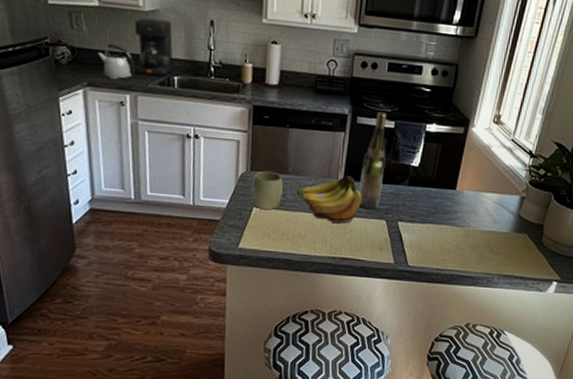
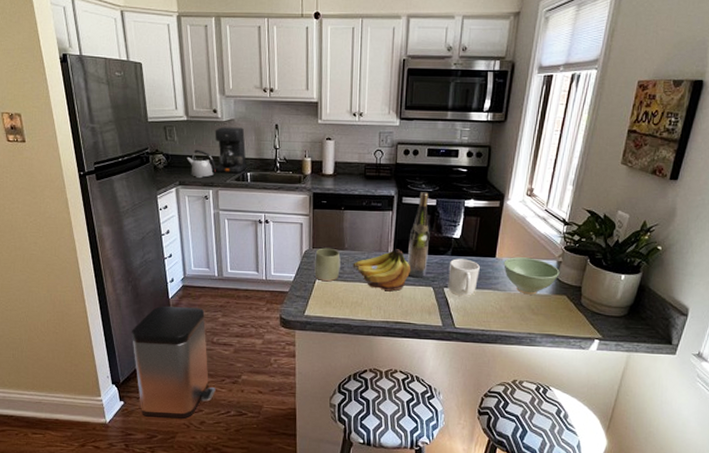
pedal bin: none [23,233,129,365] -> present [131,306,216,419]
mug: none [402,189,439,232] -> present [448,258,480,297]
bowl: none [464,190,523,232] -> present [503,257,560,295]

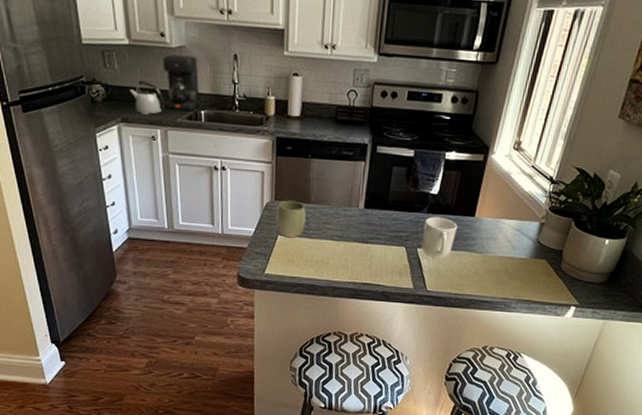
pedal bin: present [131,306,216,419] -> none [70,260,167,380]
fruit: present [352,249,411,292] -> none [319,204,383,251]
wine bottle: present [407,192,430,278] -> none [378,141,407,237]
bowl: present [503,257,560,295] -> none [483,217,542,258]

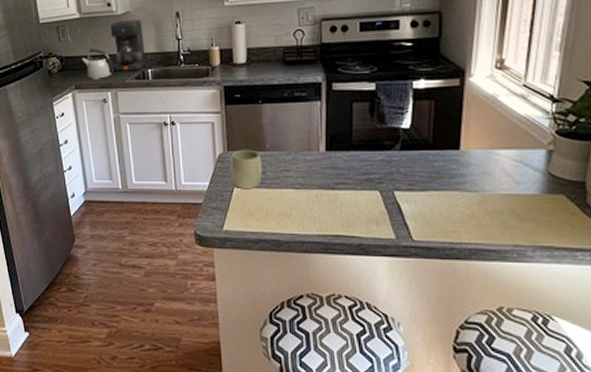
mug: present [421,216,457,259] -> none [398,154,440,201]

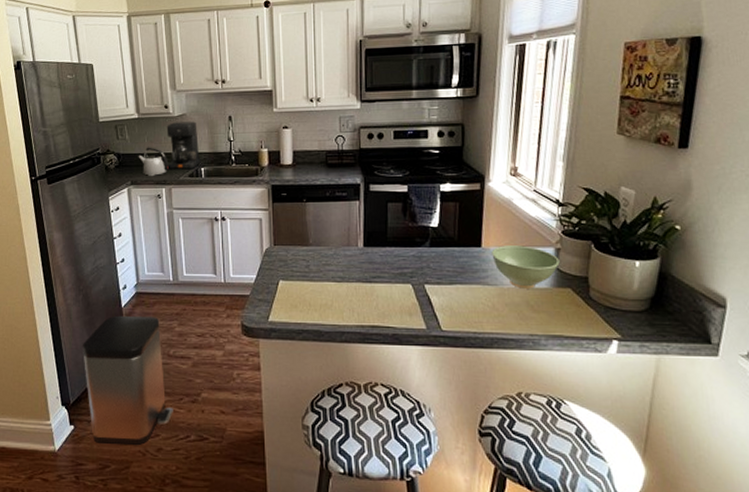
pedal bin: none [33,225,127,353] -> present [82,316,173,445]
mug: present [230,149,262,190] -> none [276,244,306,282]
bowl: none [471,147,552,195] -> present [491,245,560,289]

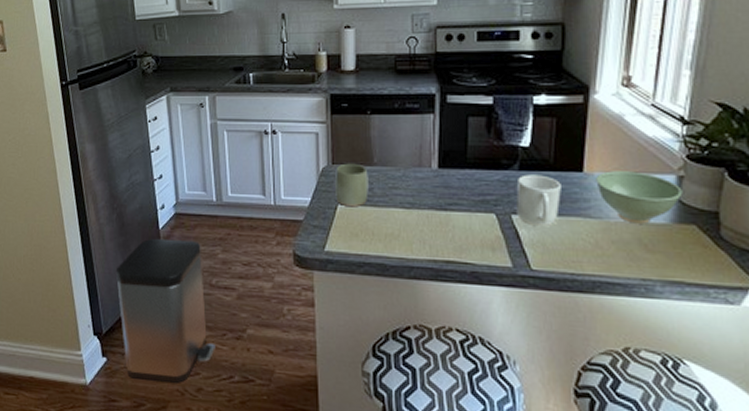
kettle: present [138,147,169,177] -> none [178,49,213,83]
coffee maker: present [166,121,200,169] -> none [210,20,248,74]
mug: none [276,244,306,282] -> present [334,163,369,207]
mug: none [428,250,465,294] -> present [516,174,561,227]

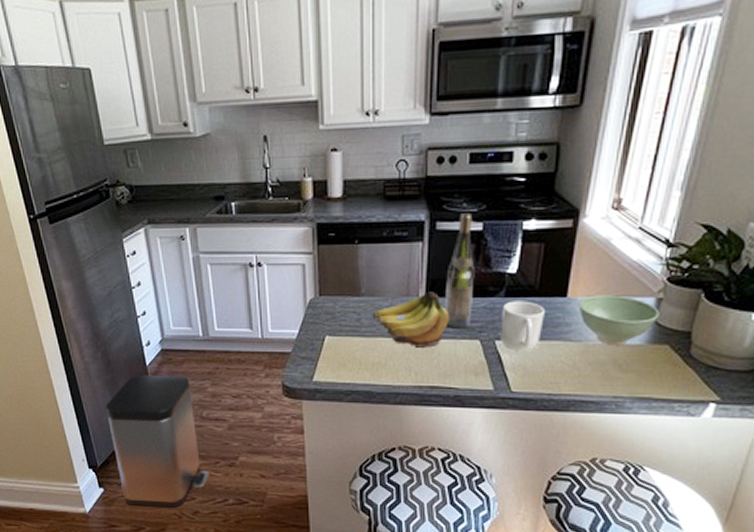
mug: present [334,163,369,207] -> none [321,294,356,338]
fruit: none [385,163,464,220] -> present [372,292,450,348]
wine bottle: none [457,87,488,202] -> present [444,213,475,329]

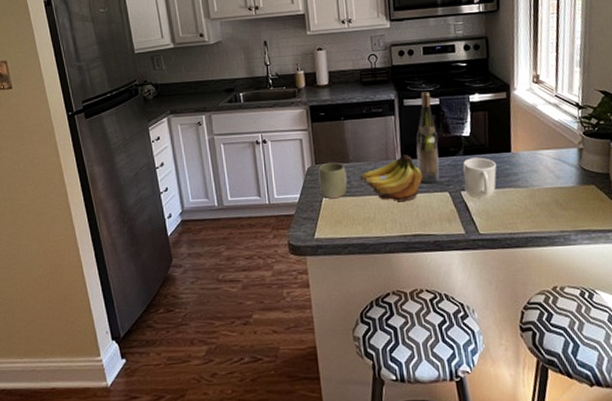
pedal bin: present [105,376,209,508] -> none [129,243,226,374]
mug: none [321,294,356,338] -> present [318,162,347,199]
bowl: present [578,295,660,345] -> none [520,148,583,189]

